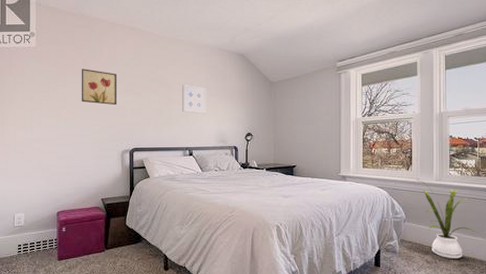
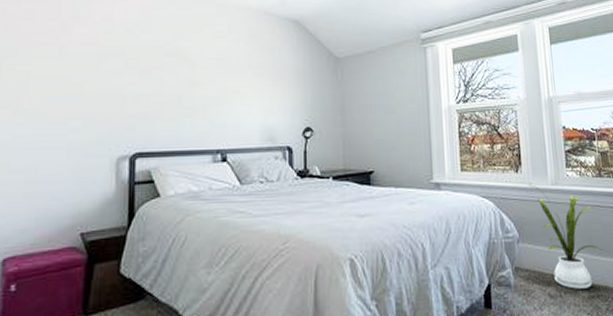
wall art: present [81,69,117,106] -> none [55,36,114,90]
wall art: present [182,85,207,114] -> none [211,61,247,101]

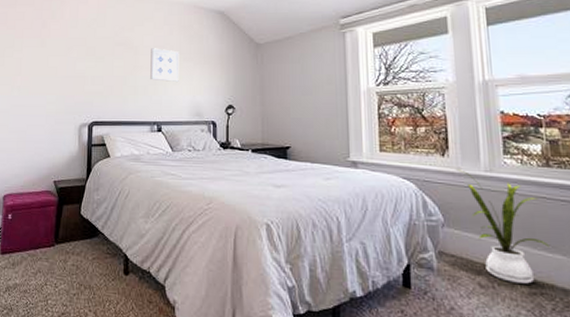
wall art: none [211,61,247,101] -> present [150,48,179,82]

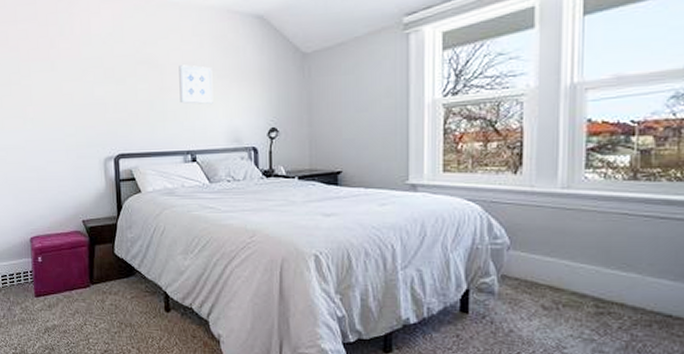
house plant: present [455,169,550,284] -> none [527,188,625,304]

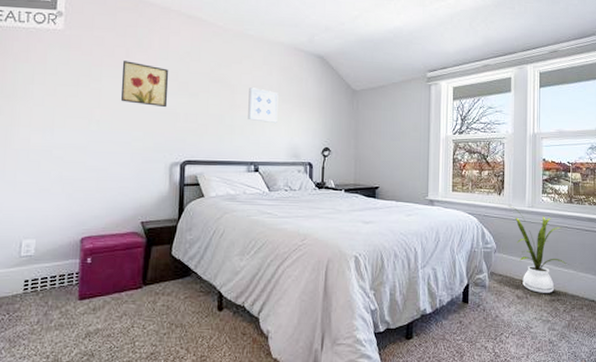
wall art: none [47,51,96,99] -> present [121,61,169,108]
house plant: none [527,188,625,304] -> present [507,206,566,293]

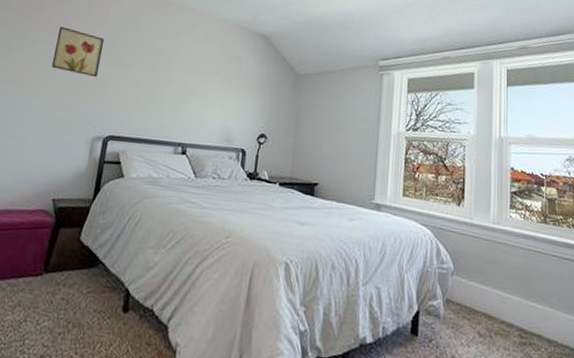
wall art: present [248,87,278,123] -> none [180,63,216,103]
house plant: present [507,206,566,293] -> none [468,219,540,334]

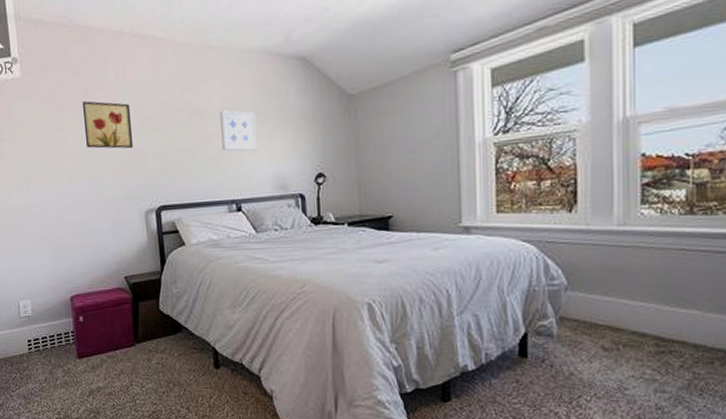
wall art: none [180,63,216,103] -> present [220,110,257,151]

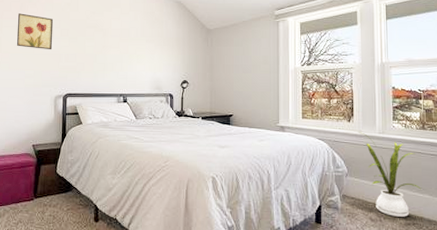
wall art: present [220,110,257,151] -> none [117,31,143,60]
house plant: none [583,226,684,343] -> present [357,132,421,217]

